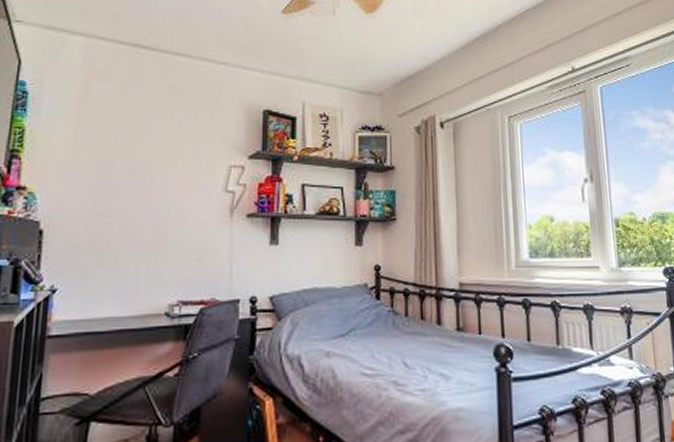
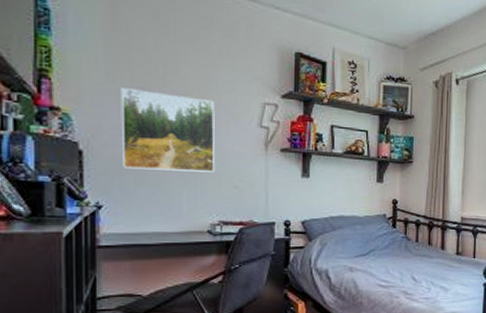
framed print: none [81,162,179,246] -> present [120,88,215,172]

